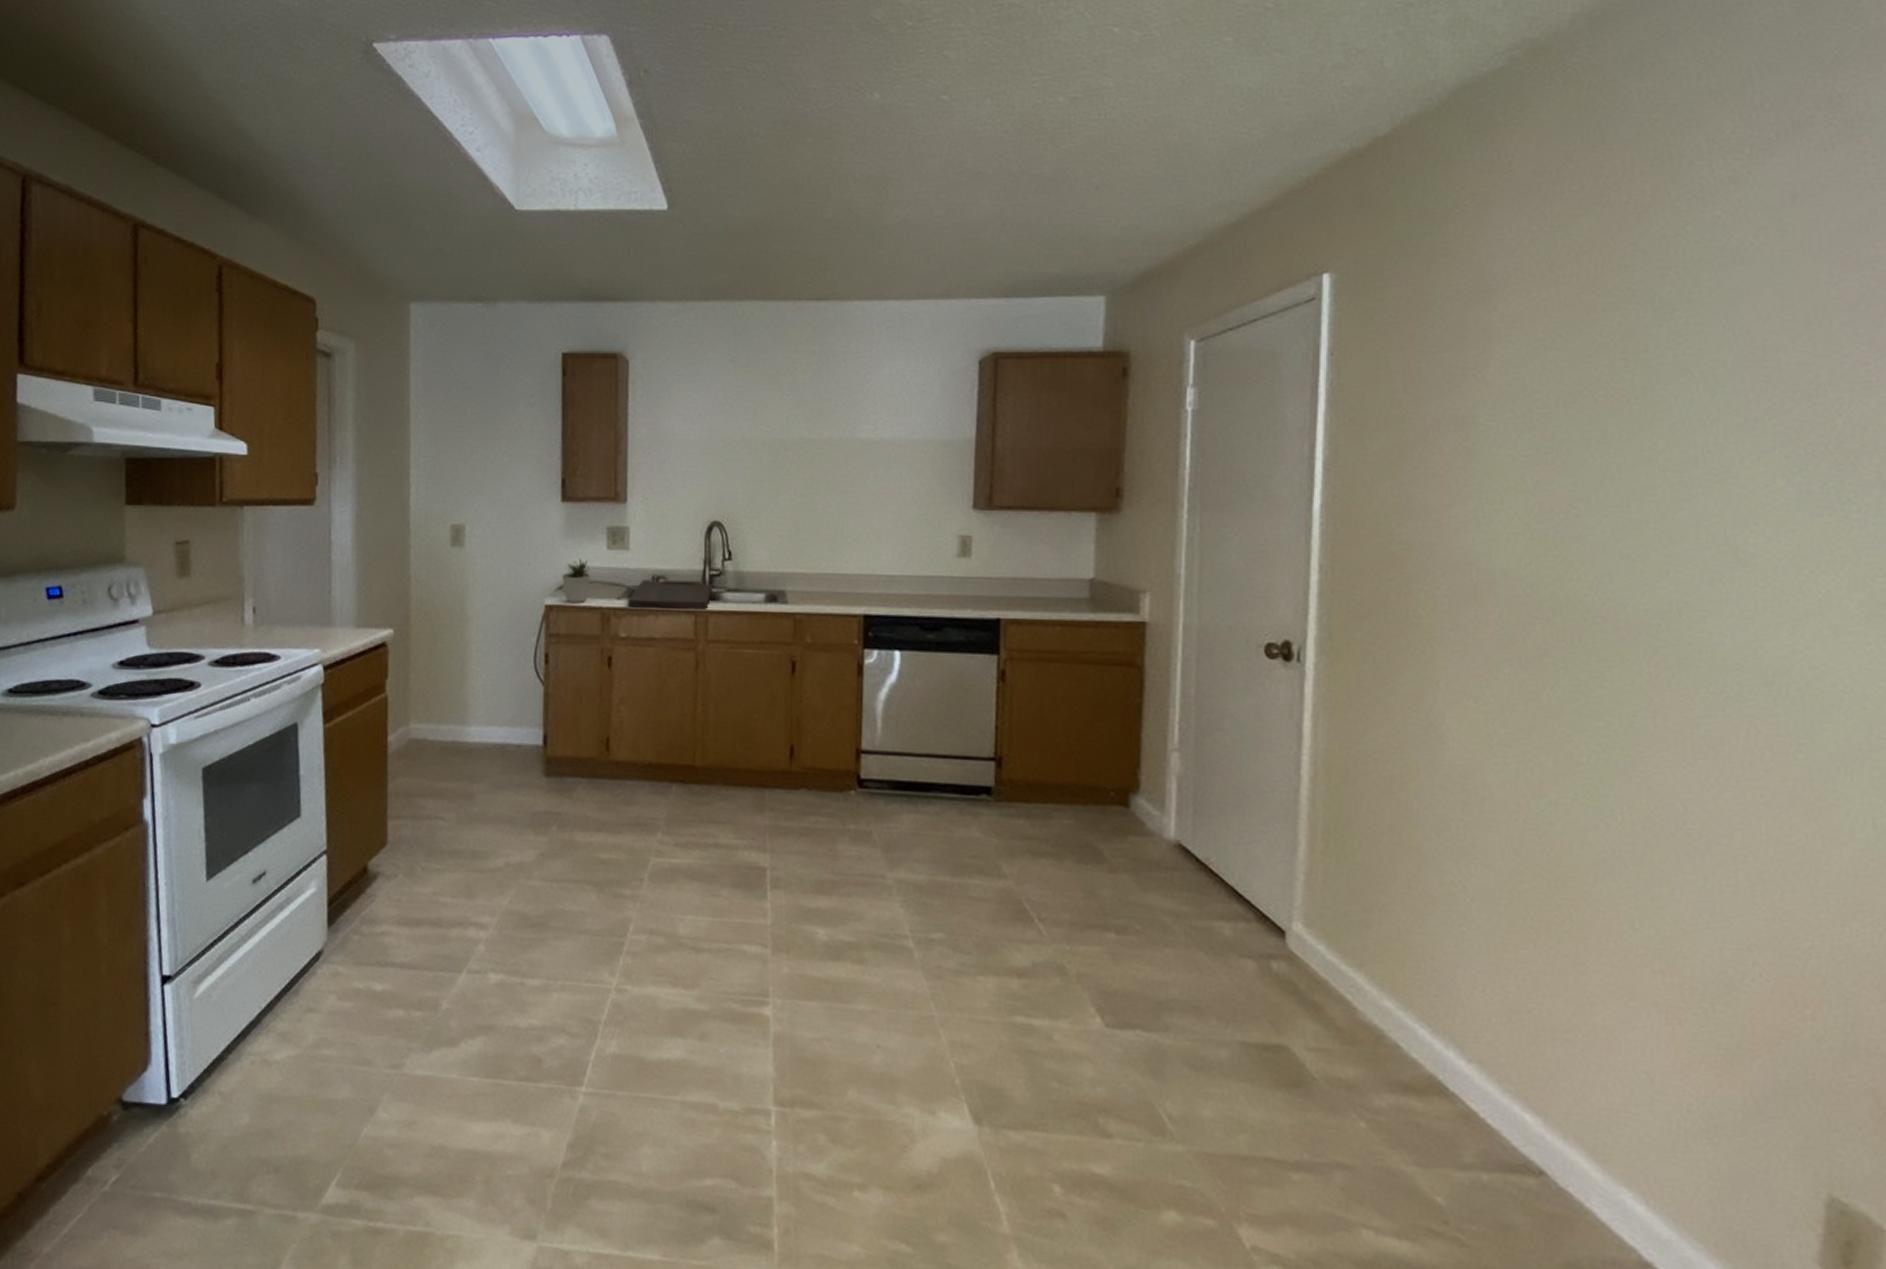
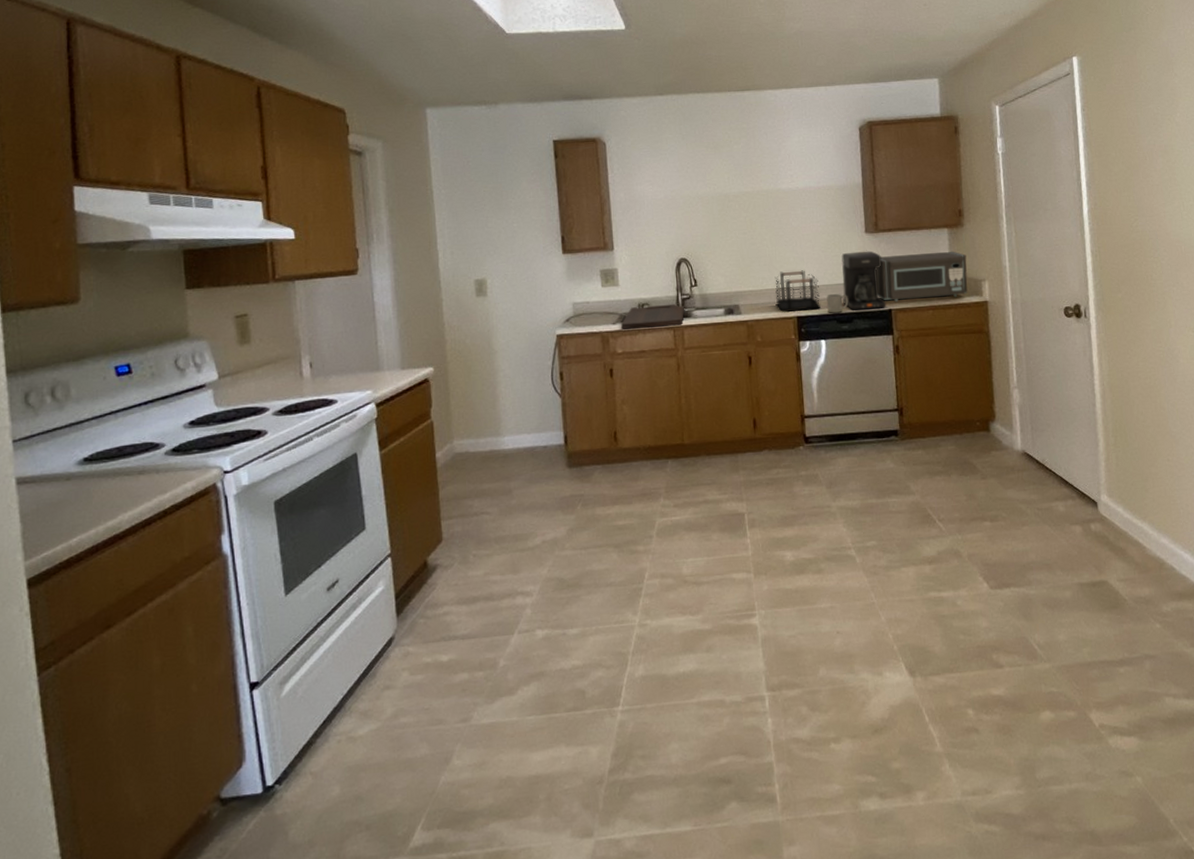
potted plant: present [561,558,591,604] -> none [567,296,591,331]
dish rack: none [836,551,899,609] -> present [774,270,821,313]
mug: none [908,588,939,616] -> present [826,293,849,313]
coffee maker: none [931,533,994,616] -> present [841,251,887,310]
microwave: none [980,544,1121,612] -> present [875,251,968,303]

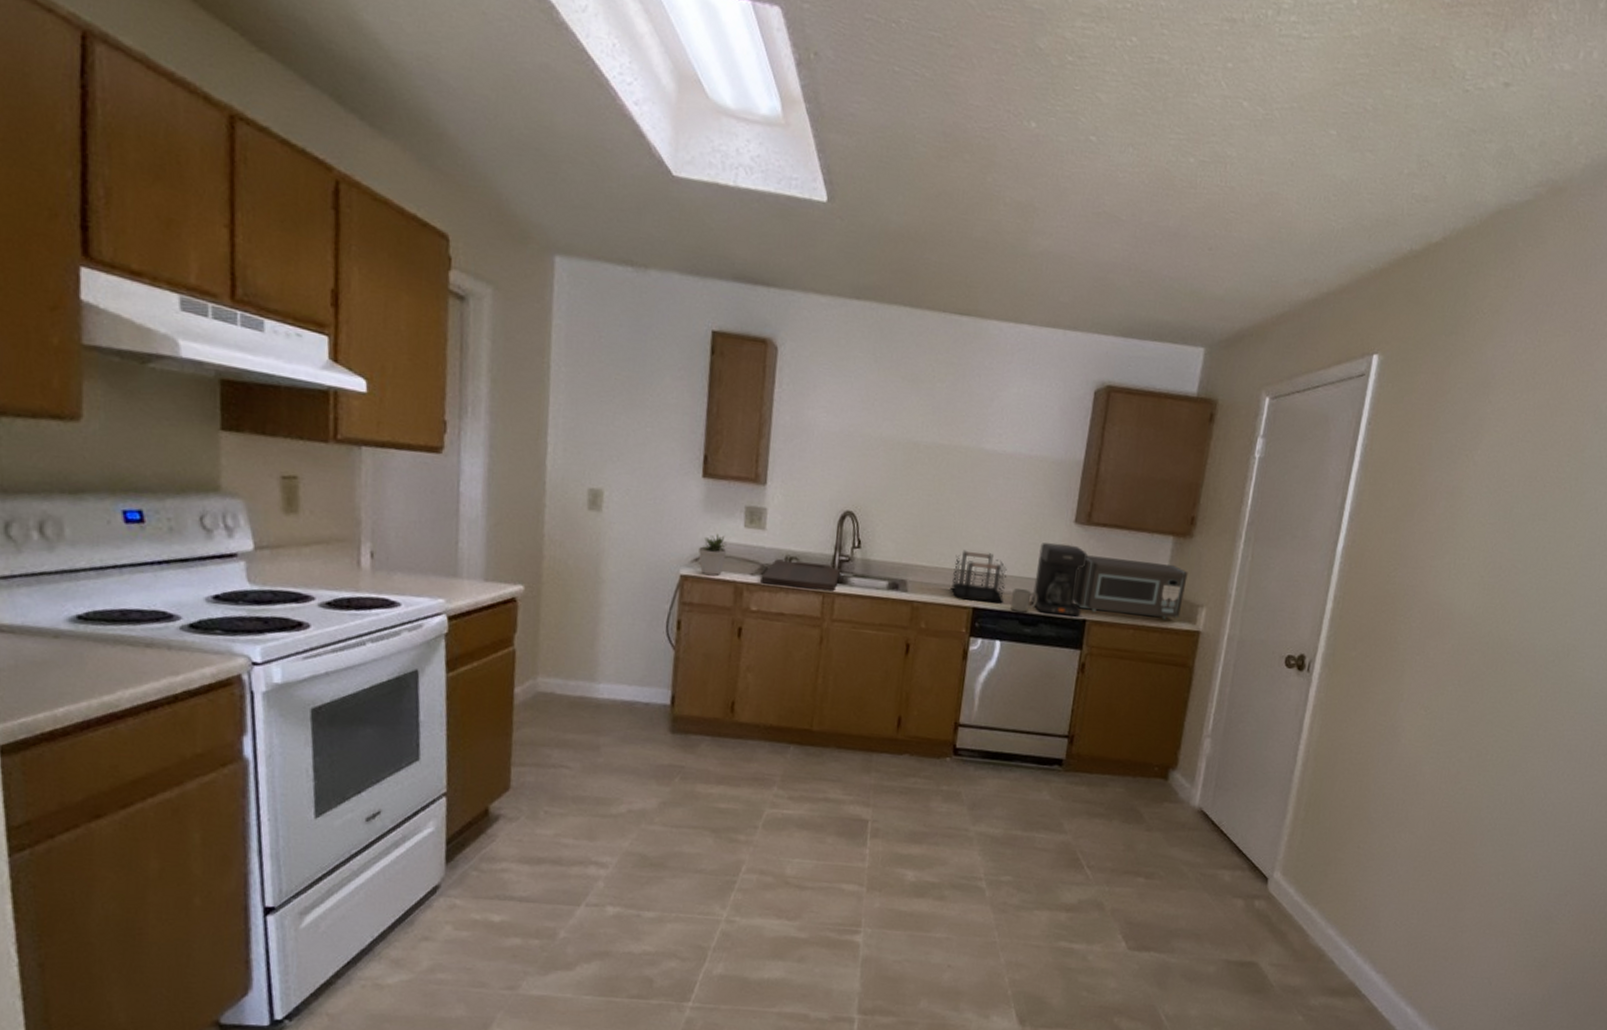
potted plant: none [567,296,591,331] -> present [698,533,728,576]

